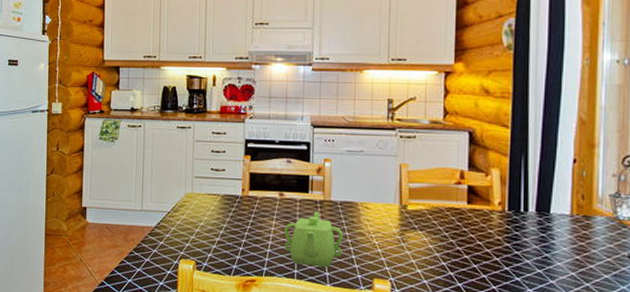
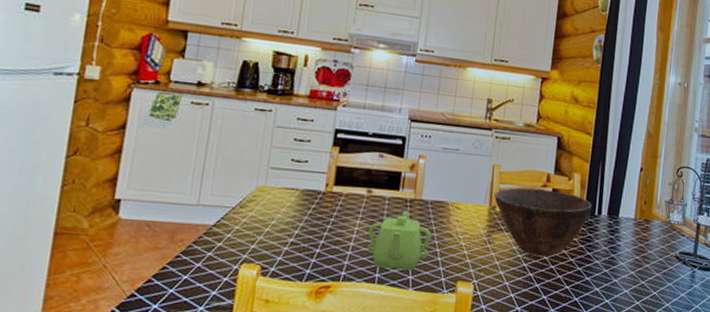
bowl: none [403,186,516,255] -> present [493,188,592,256]

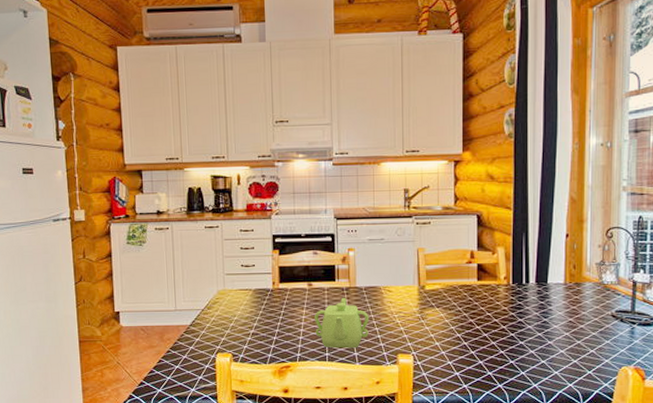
bowl: present [493,188,592,256] -> none [421,266,519,326]

